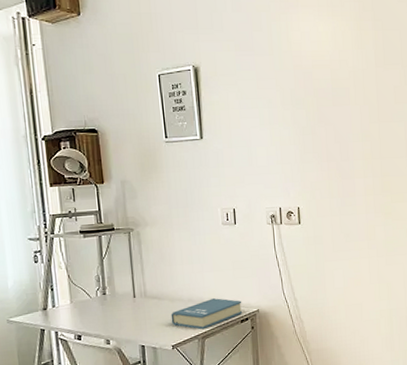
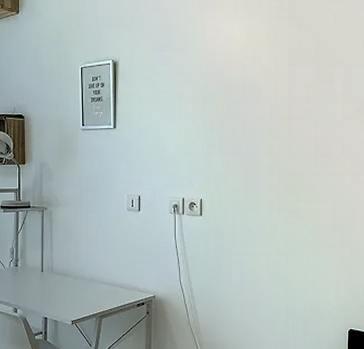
book: present [171,298,243,330] -> none [73,280,140,309]

